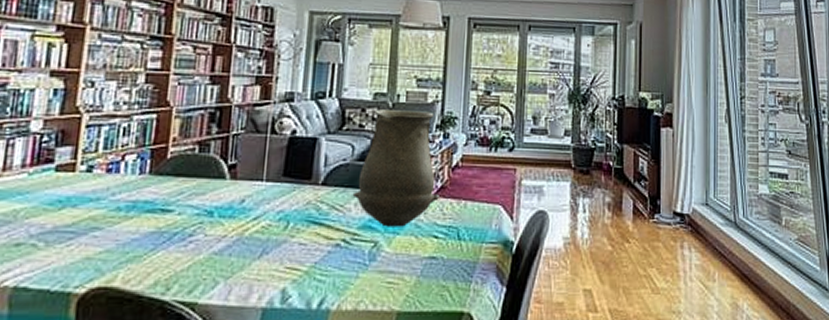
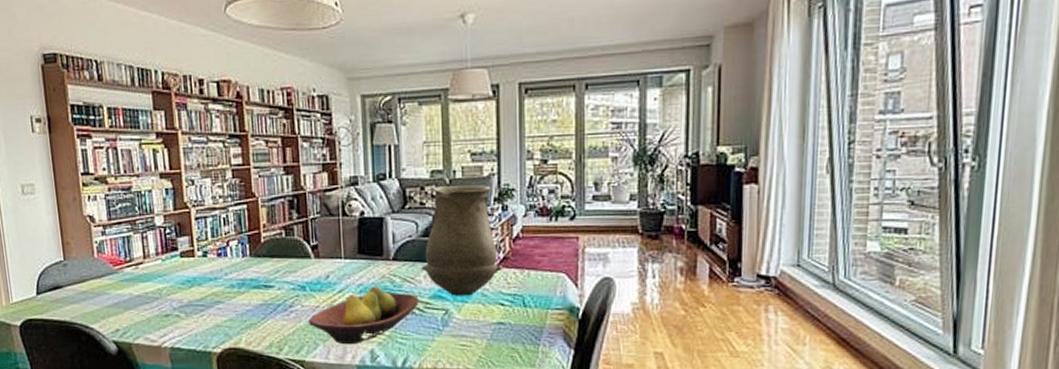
fruit bowl: none [210,213,346,283] -> present [308,286,419,345]

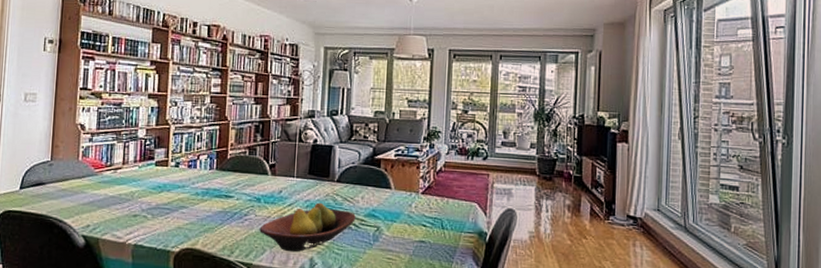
vase: present [421,185,502,296] -> none [359,124,427,217]

